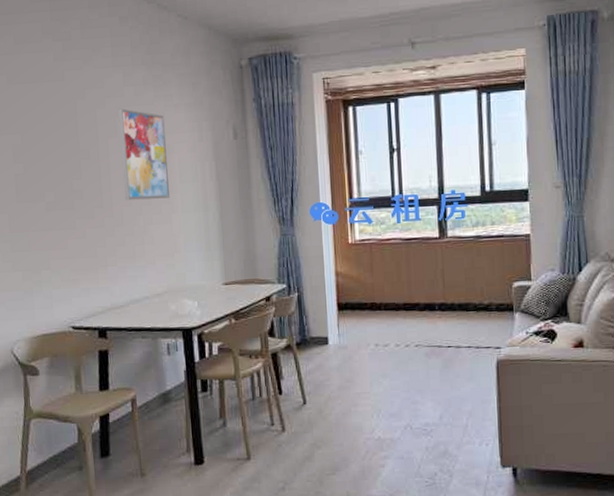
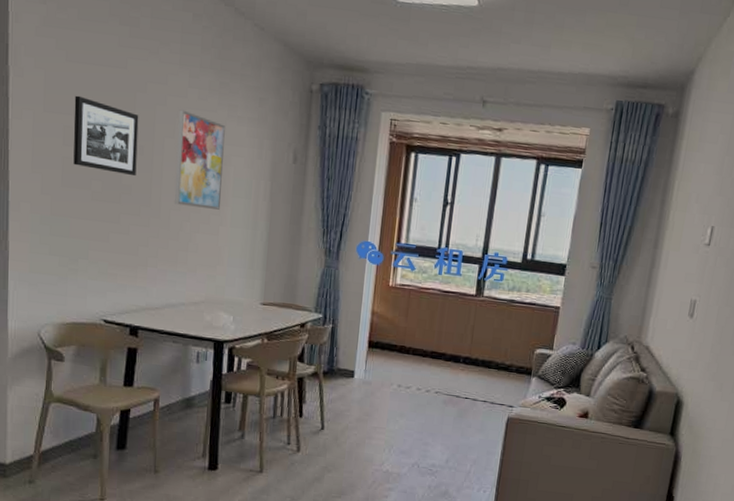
picture frame: none [19,114,86,181] -> present [73,95,139,177]

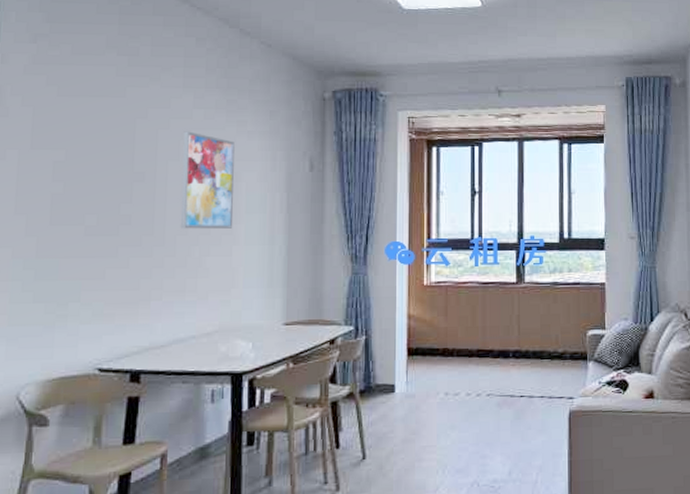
picture frame: present [73,95,139,177] -> none [64,129,139,205]

